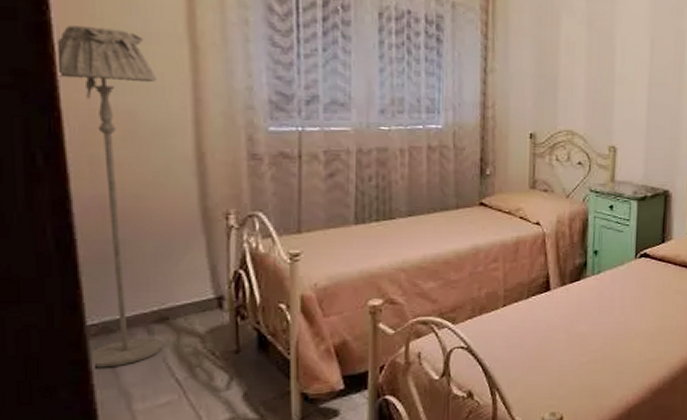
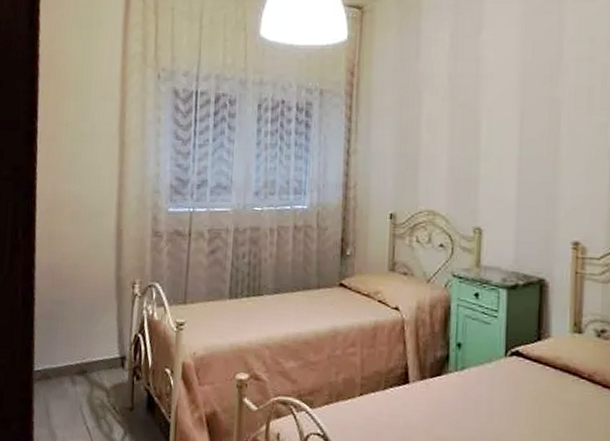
floor lamp: present [54,25,164,368] -> none [33,131,96,409]

